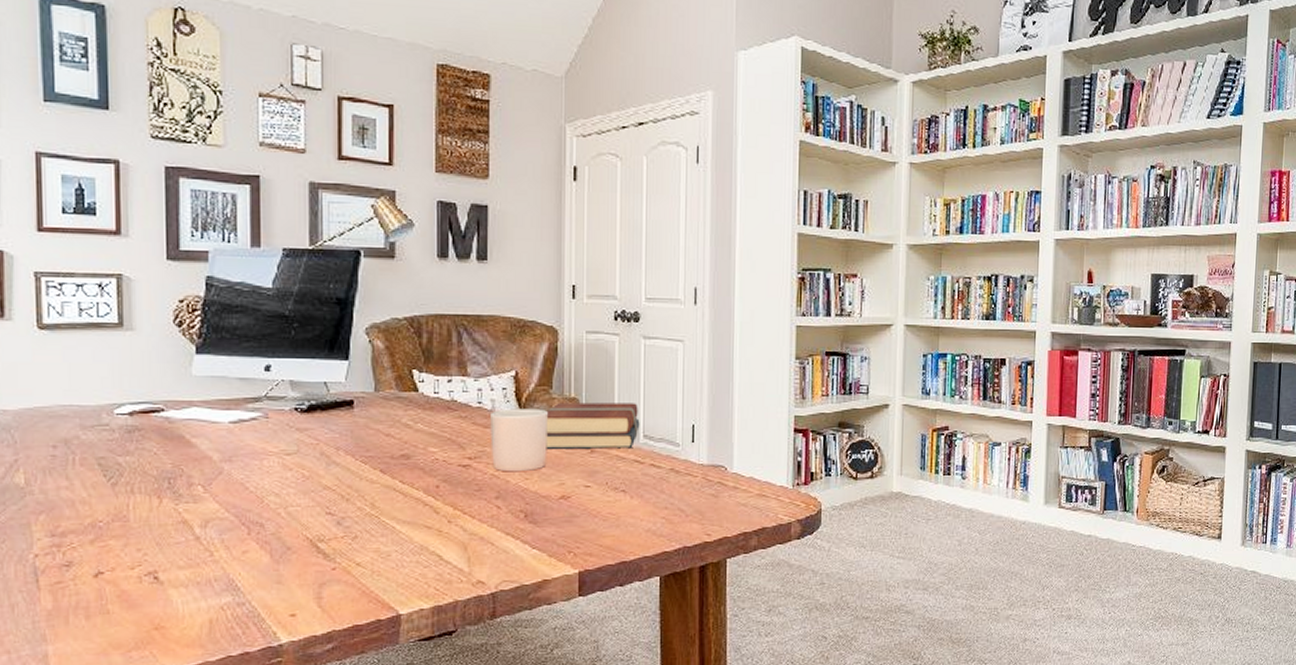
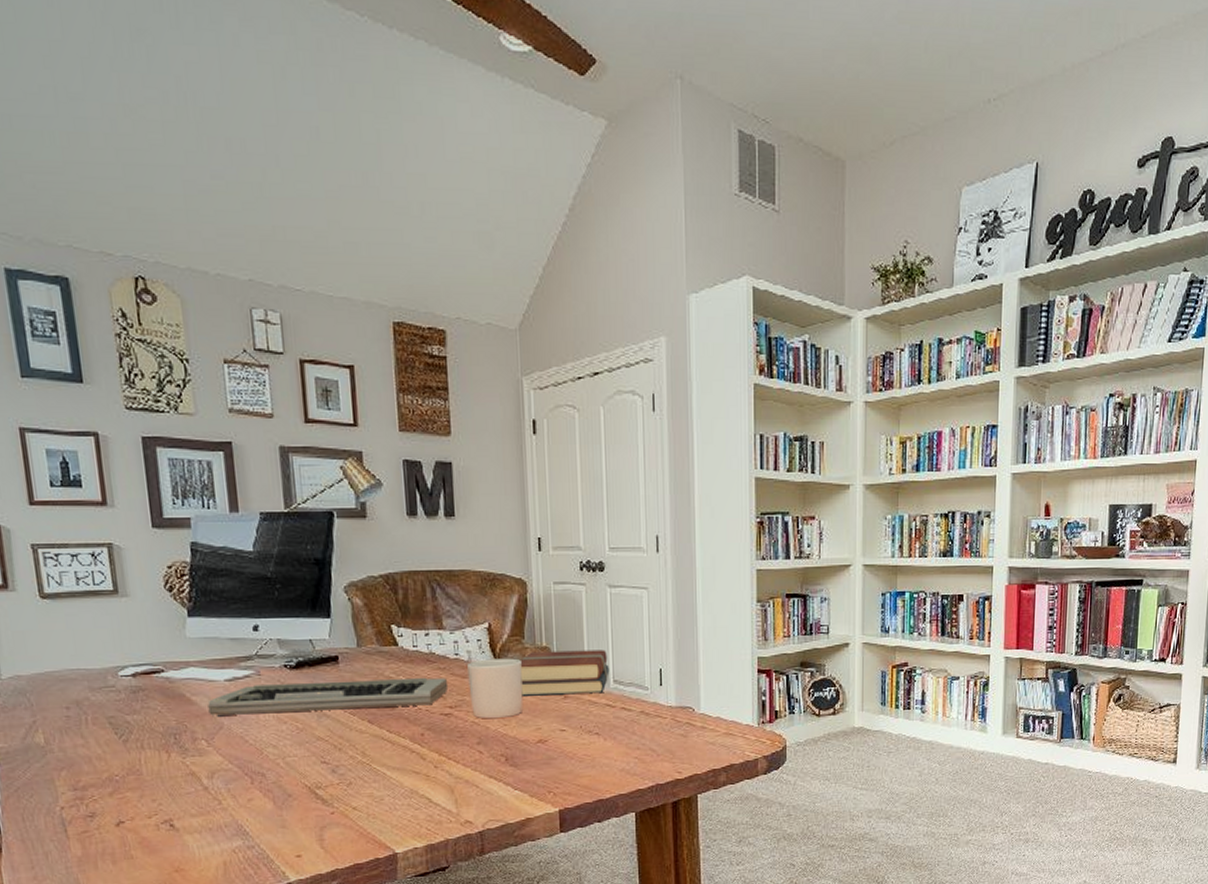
computer keyboard: none [208,425,469,460] -> present [207,677,449,716]

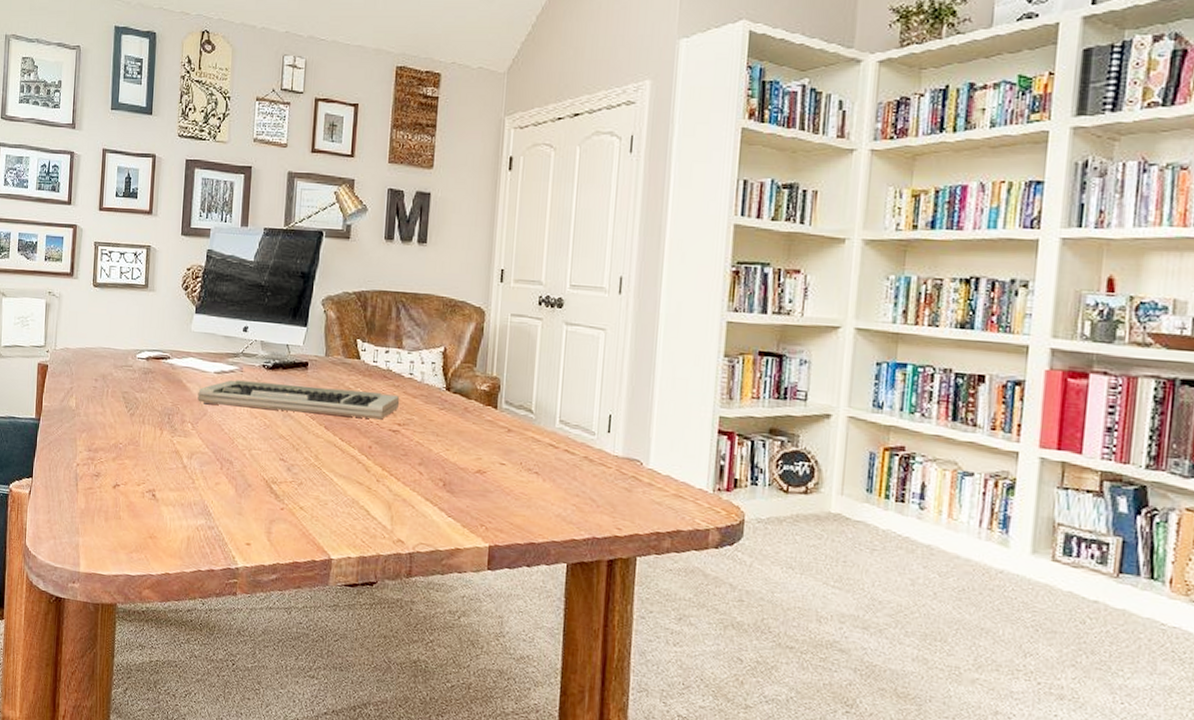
mug: present [467,658,524,719] -> none [417,382,472,444]
books: present [520,650,610,696] -> none [467,380,557,432]

